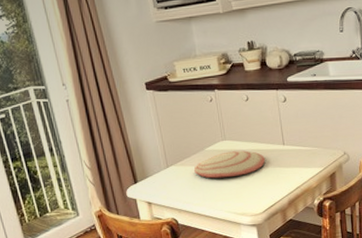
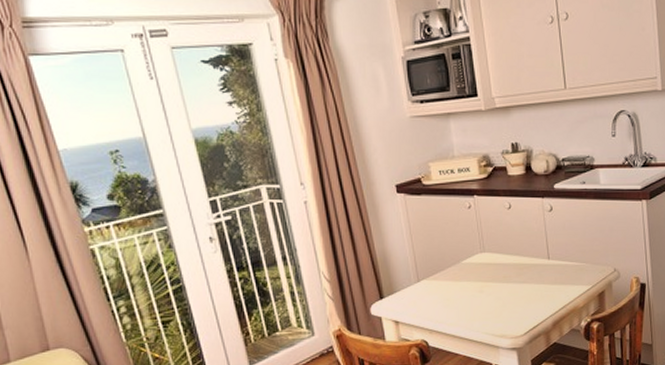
plate: present [194,150,265,179] -> none [449,264,527,295]

